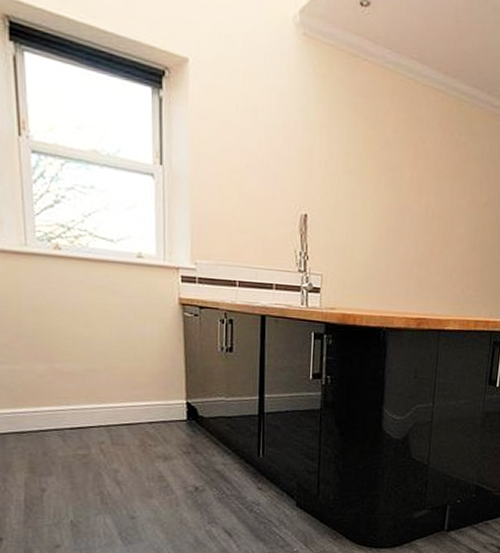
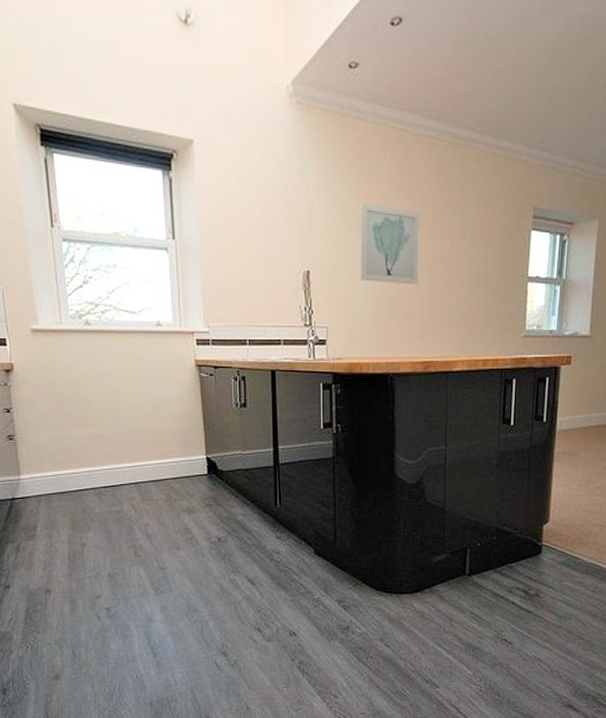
wall art: none [358,150,423,240] -> present [360,203,420,285]

